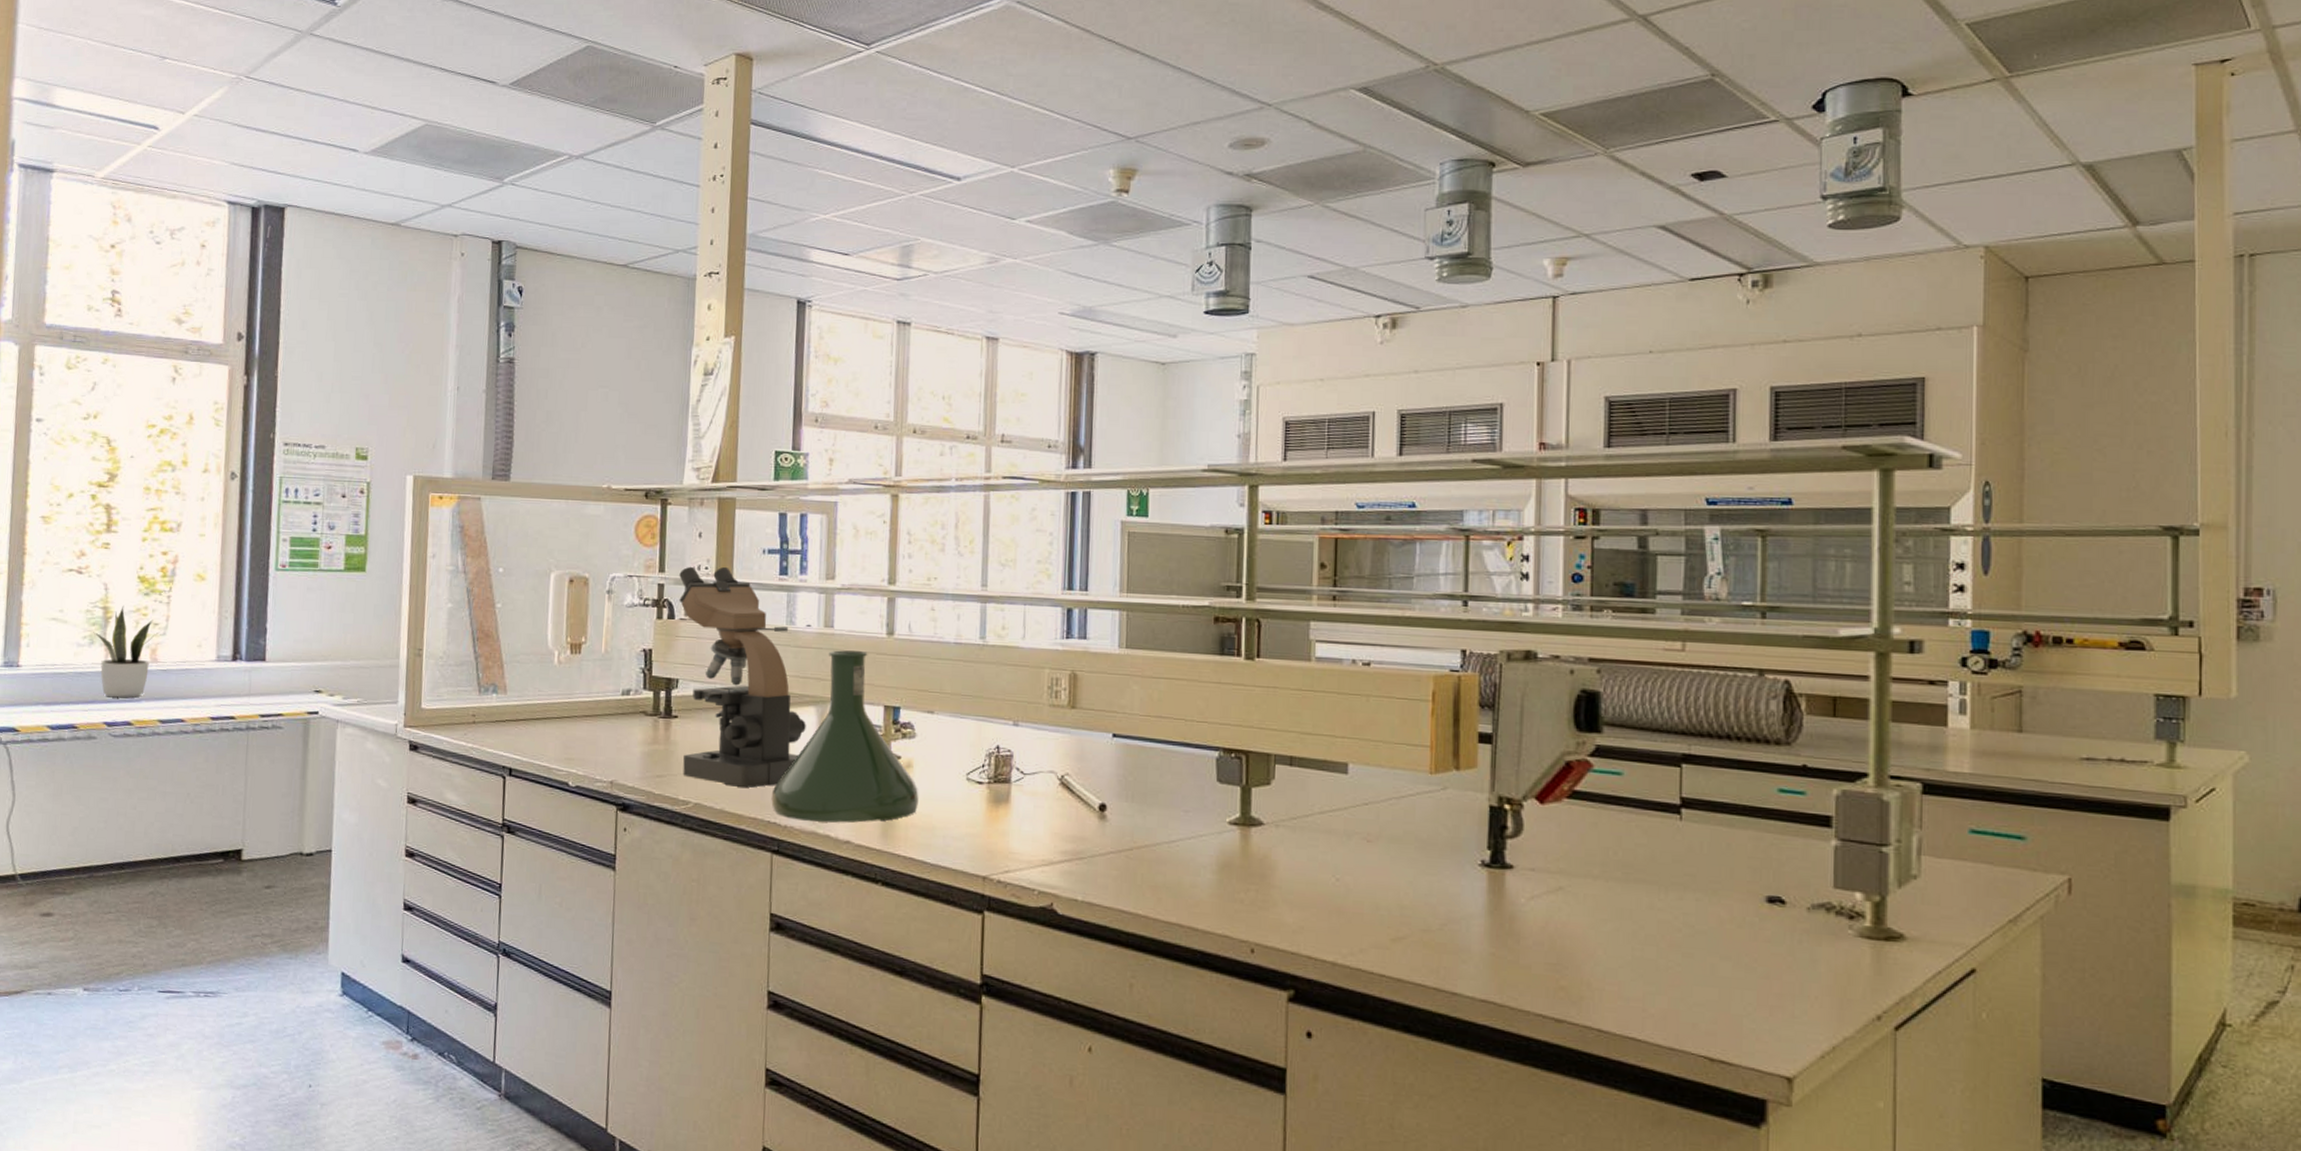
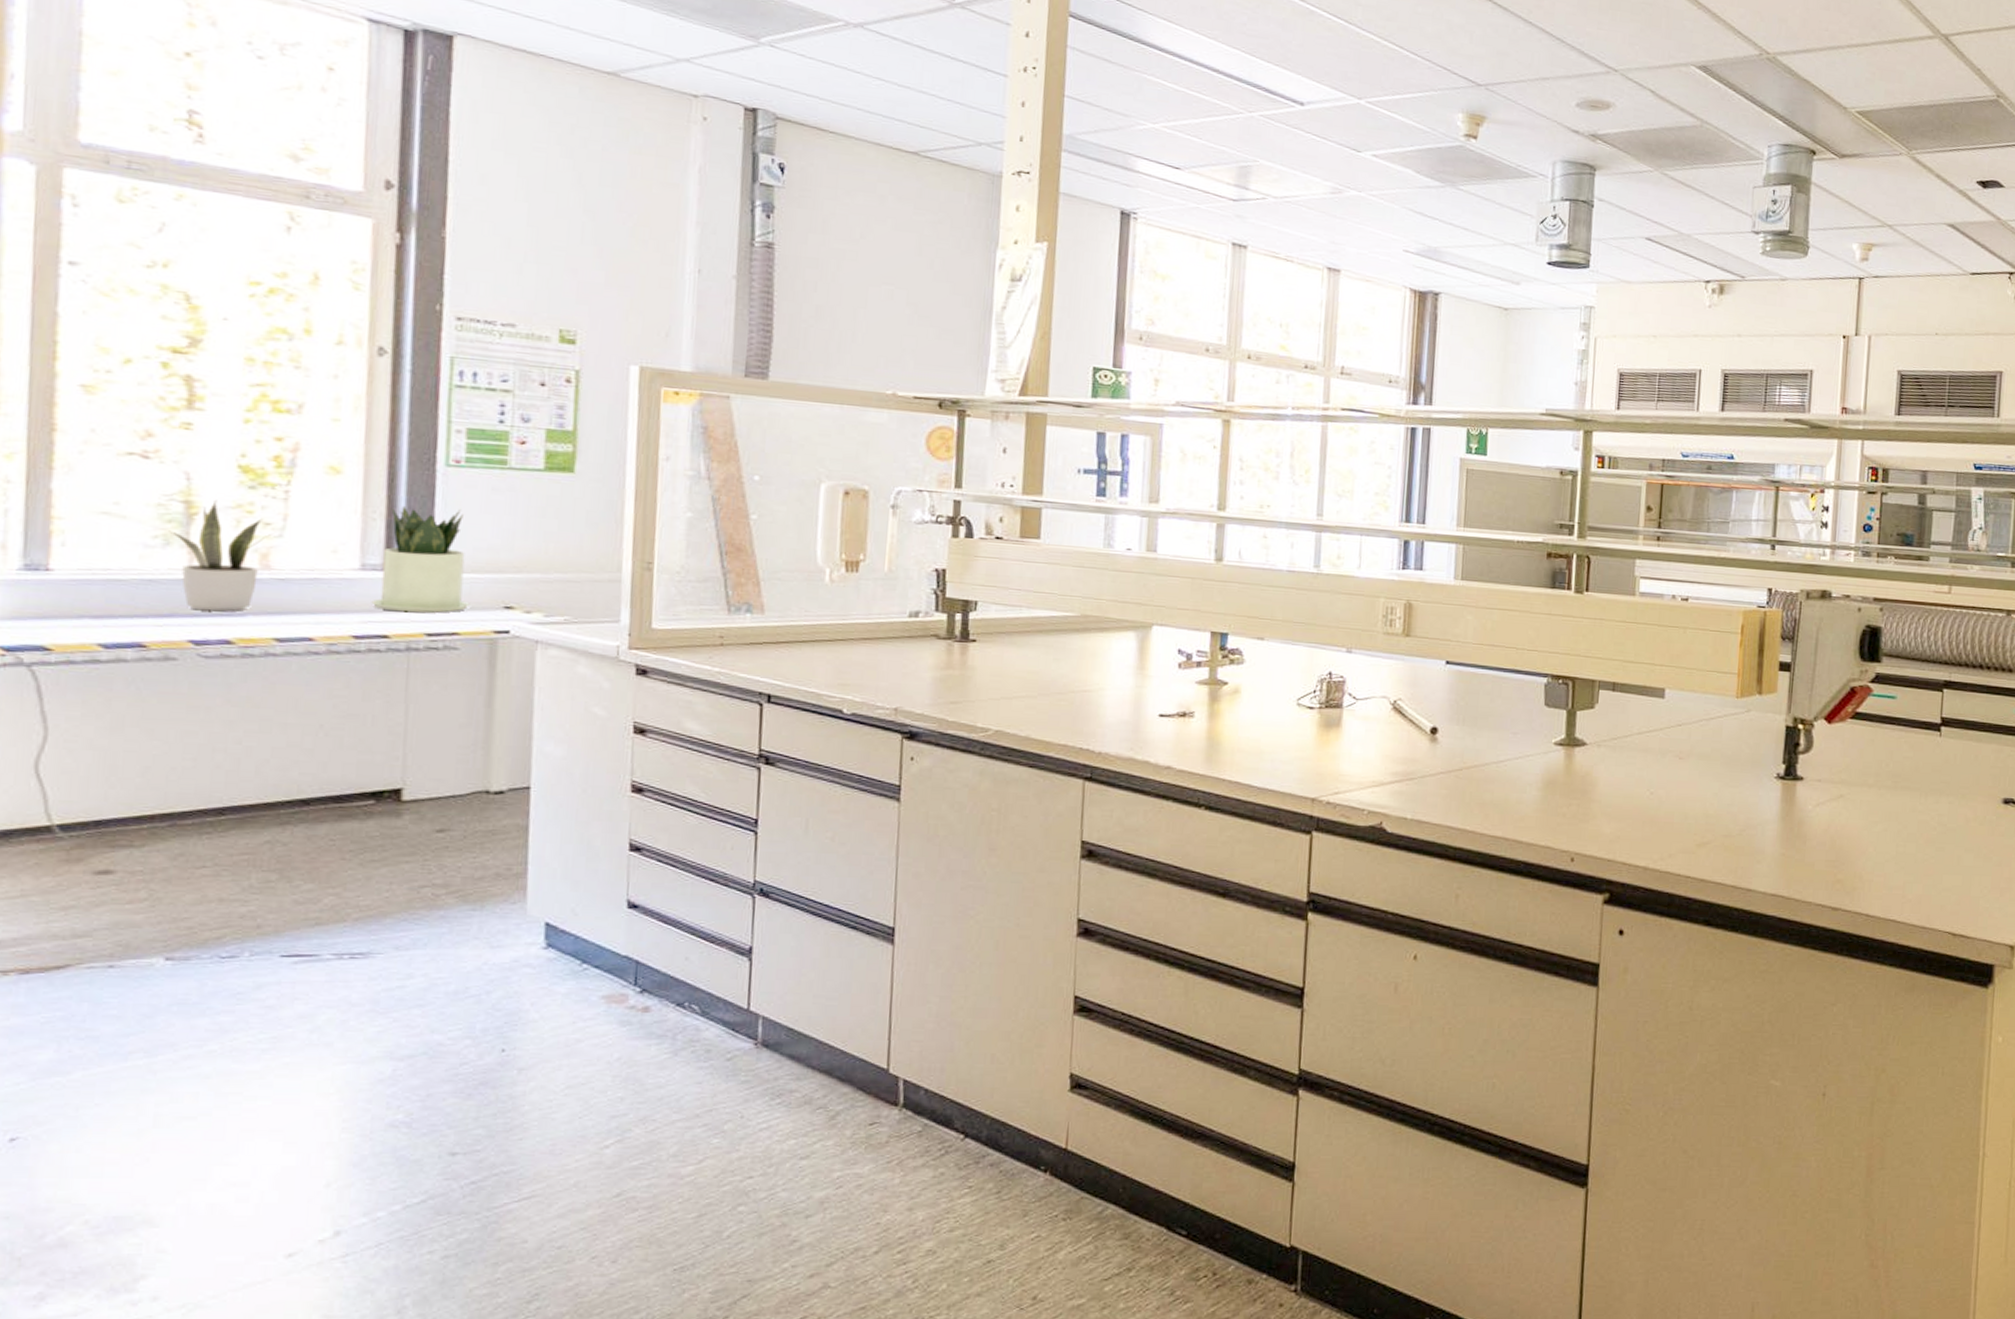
planter: none [223,605,291,698] -> present [371,505,470,613]
microscope: present [679,566,806,788] -> none [979,483,1125,714]
flask: present [771,650,919,824] -> none [1084,575,1247,749]

